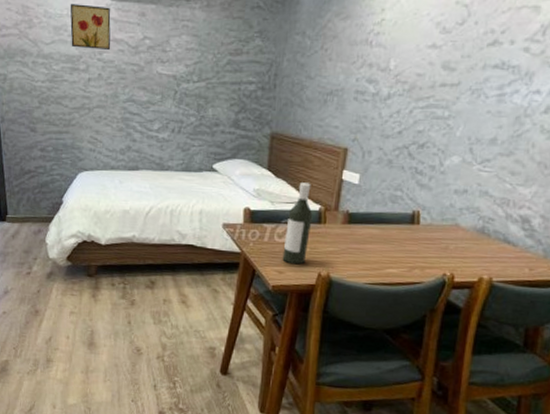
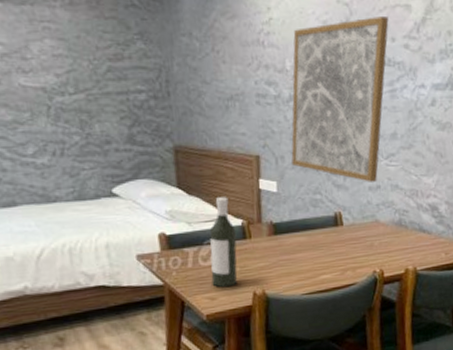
wall art: none [378,18,511,186] -> present [291,17,389,182]

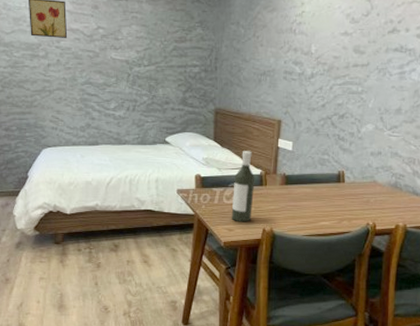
wall art: present [291,17,389,182] -> none [307,11,405,149]

